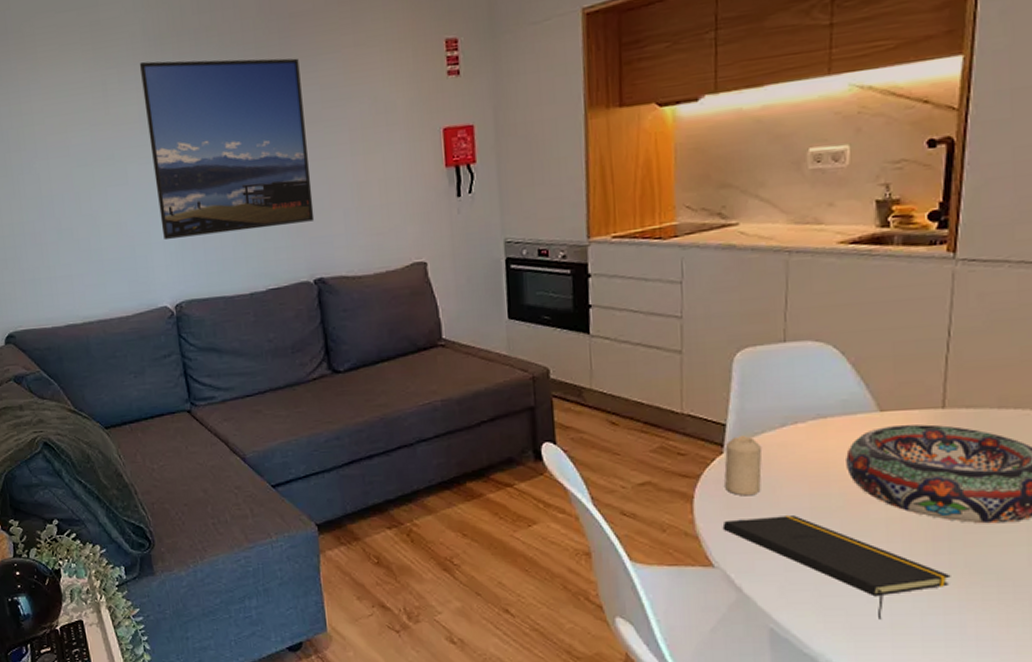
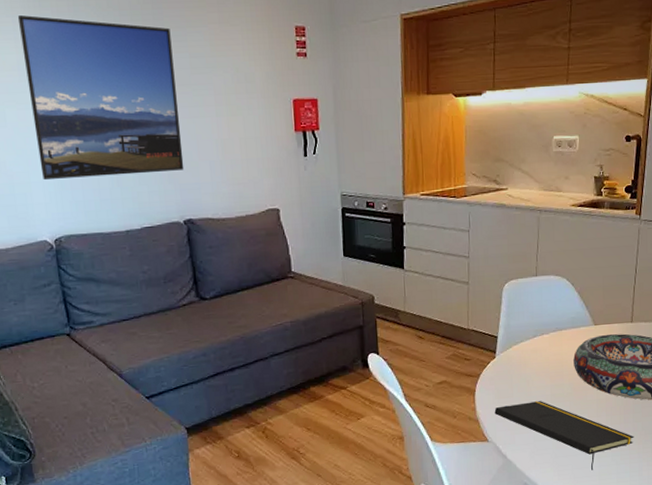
candle: present [724,434,763,496] -> none [496,344,521,389]

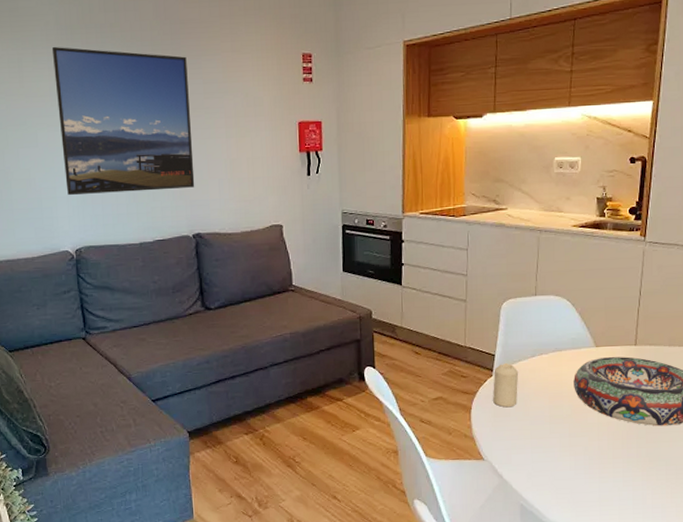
notepad: present [494,401,634,470] -> none [490,421,638,495]
candle: none [496,344,521,389] -> present [493,362,519,408]

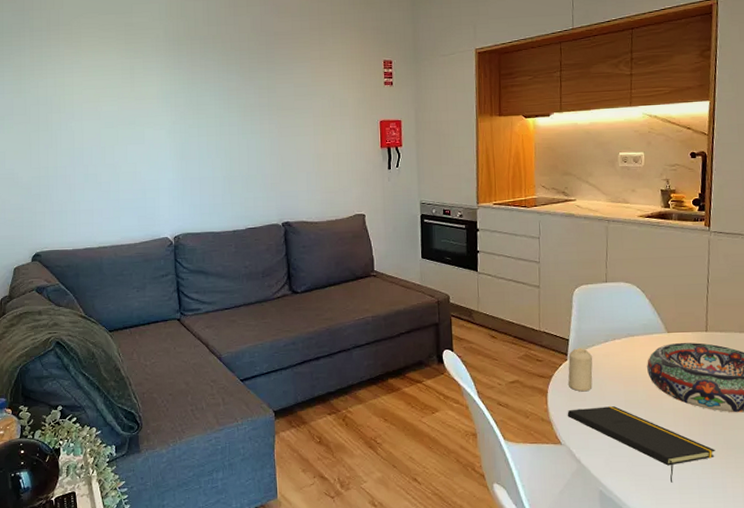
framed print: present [51,46,195,196] -> none [160,55,285,187]
notepad: none [490,421,638,495] -> present [567,406,716,483]

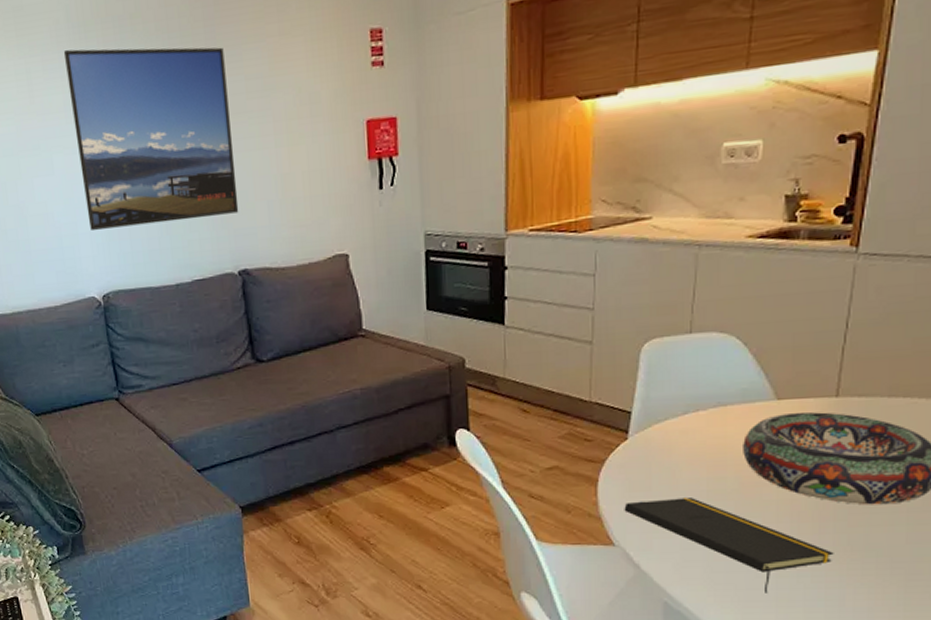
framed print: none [160,55,285,187] -> present [63,47,239,232]
candle: present [568,347,593,392] -> none [628,421,665,480]

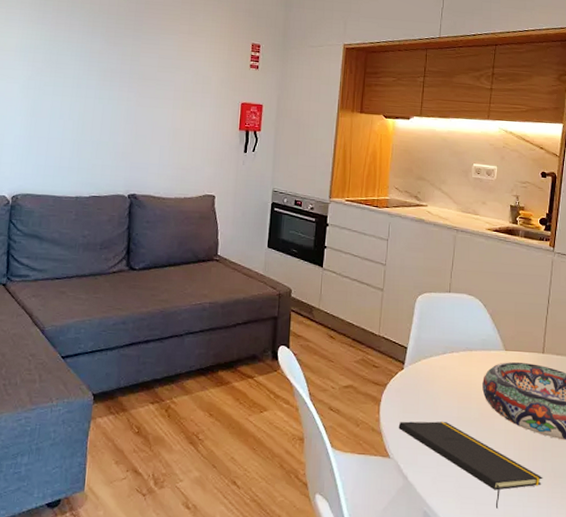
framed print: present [63,47,239,232] -> none [14,8,147,151]

